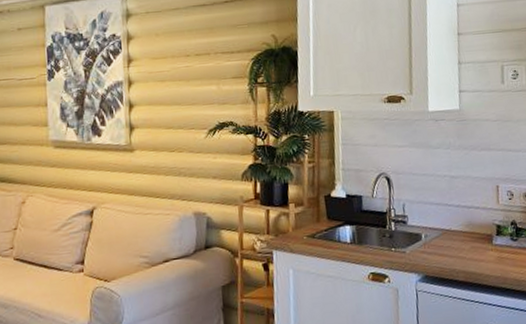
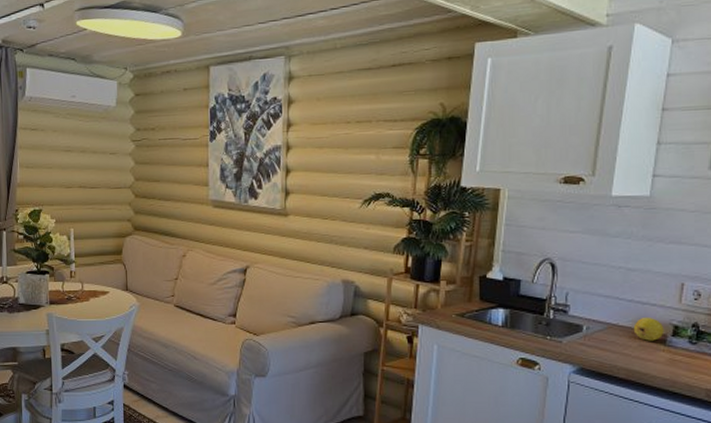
fruit: none [464,219,490,242] -> present [633,316,664,341]

